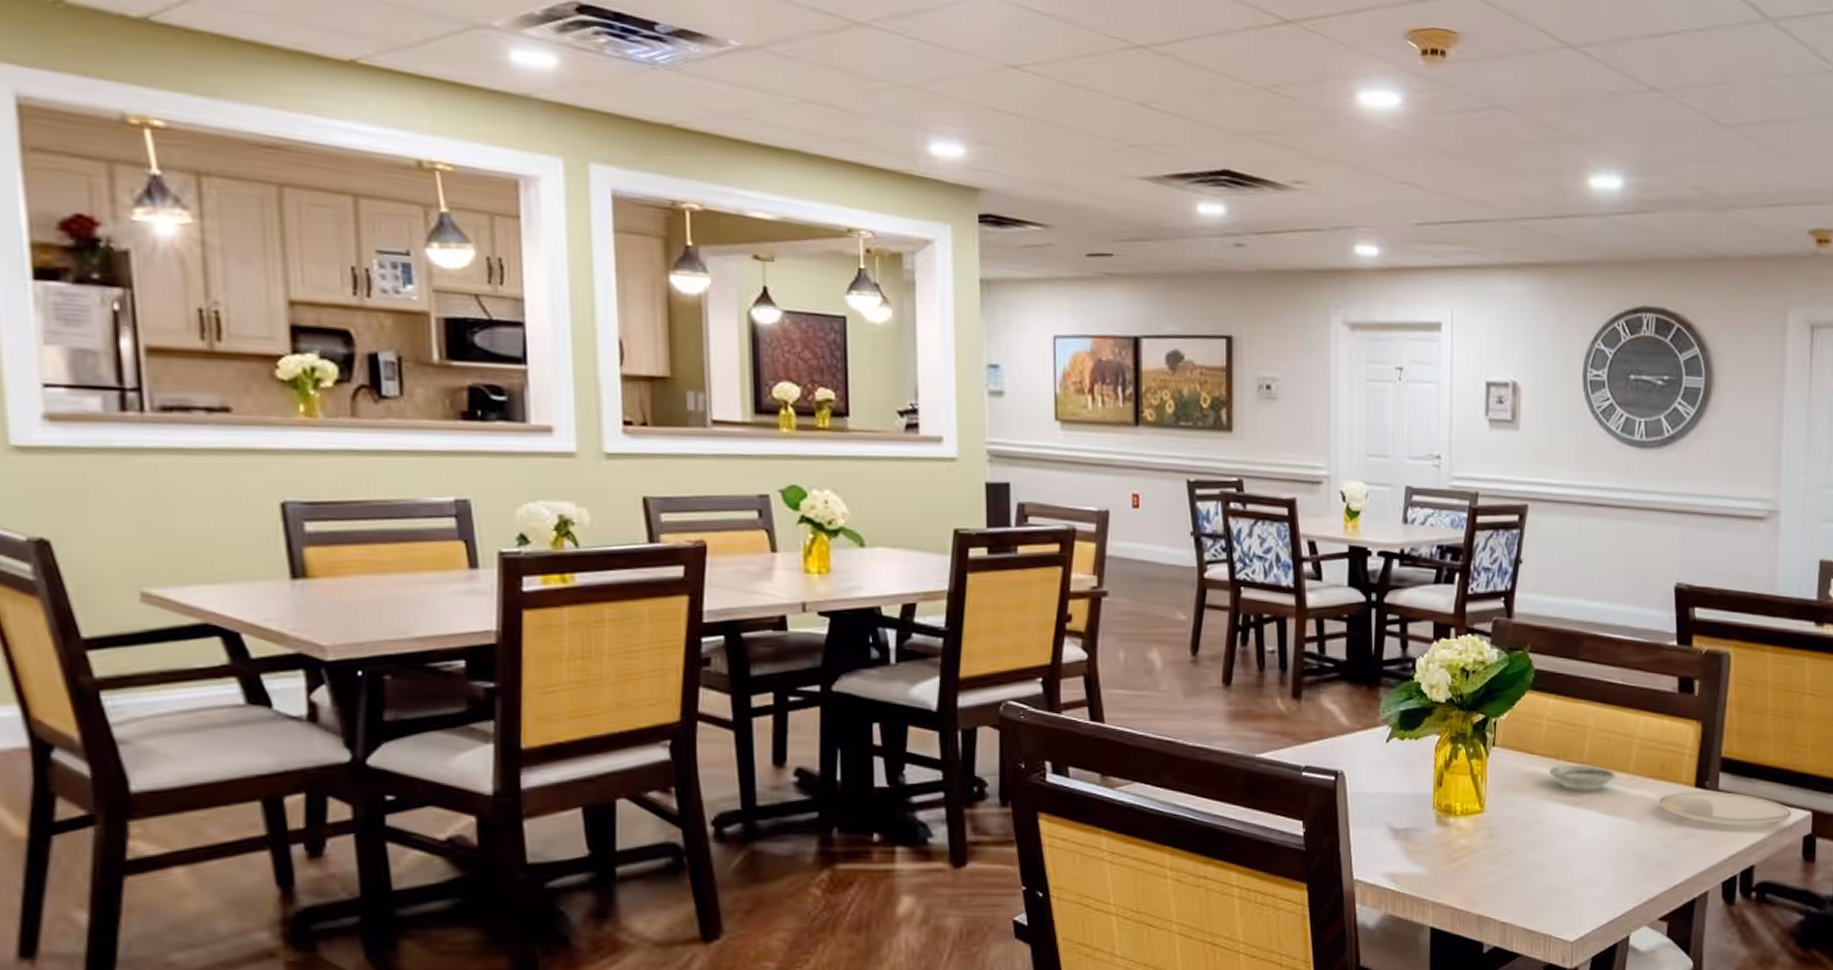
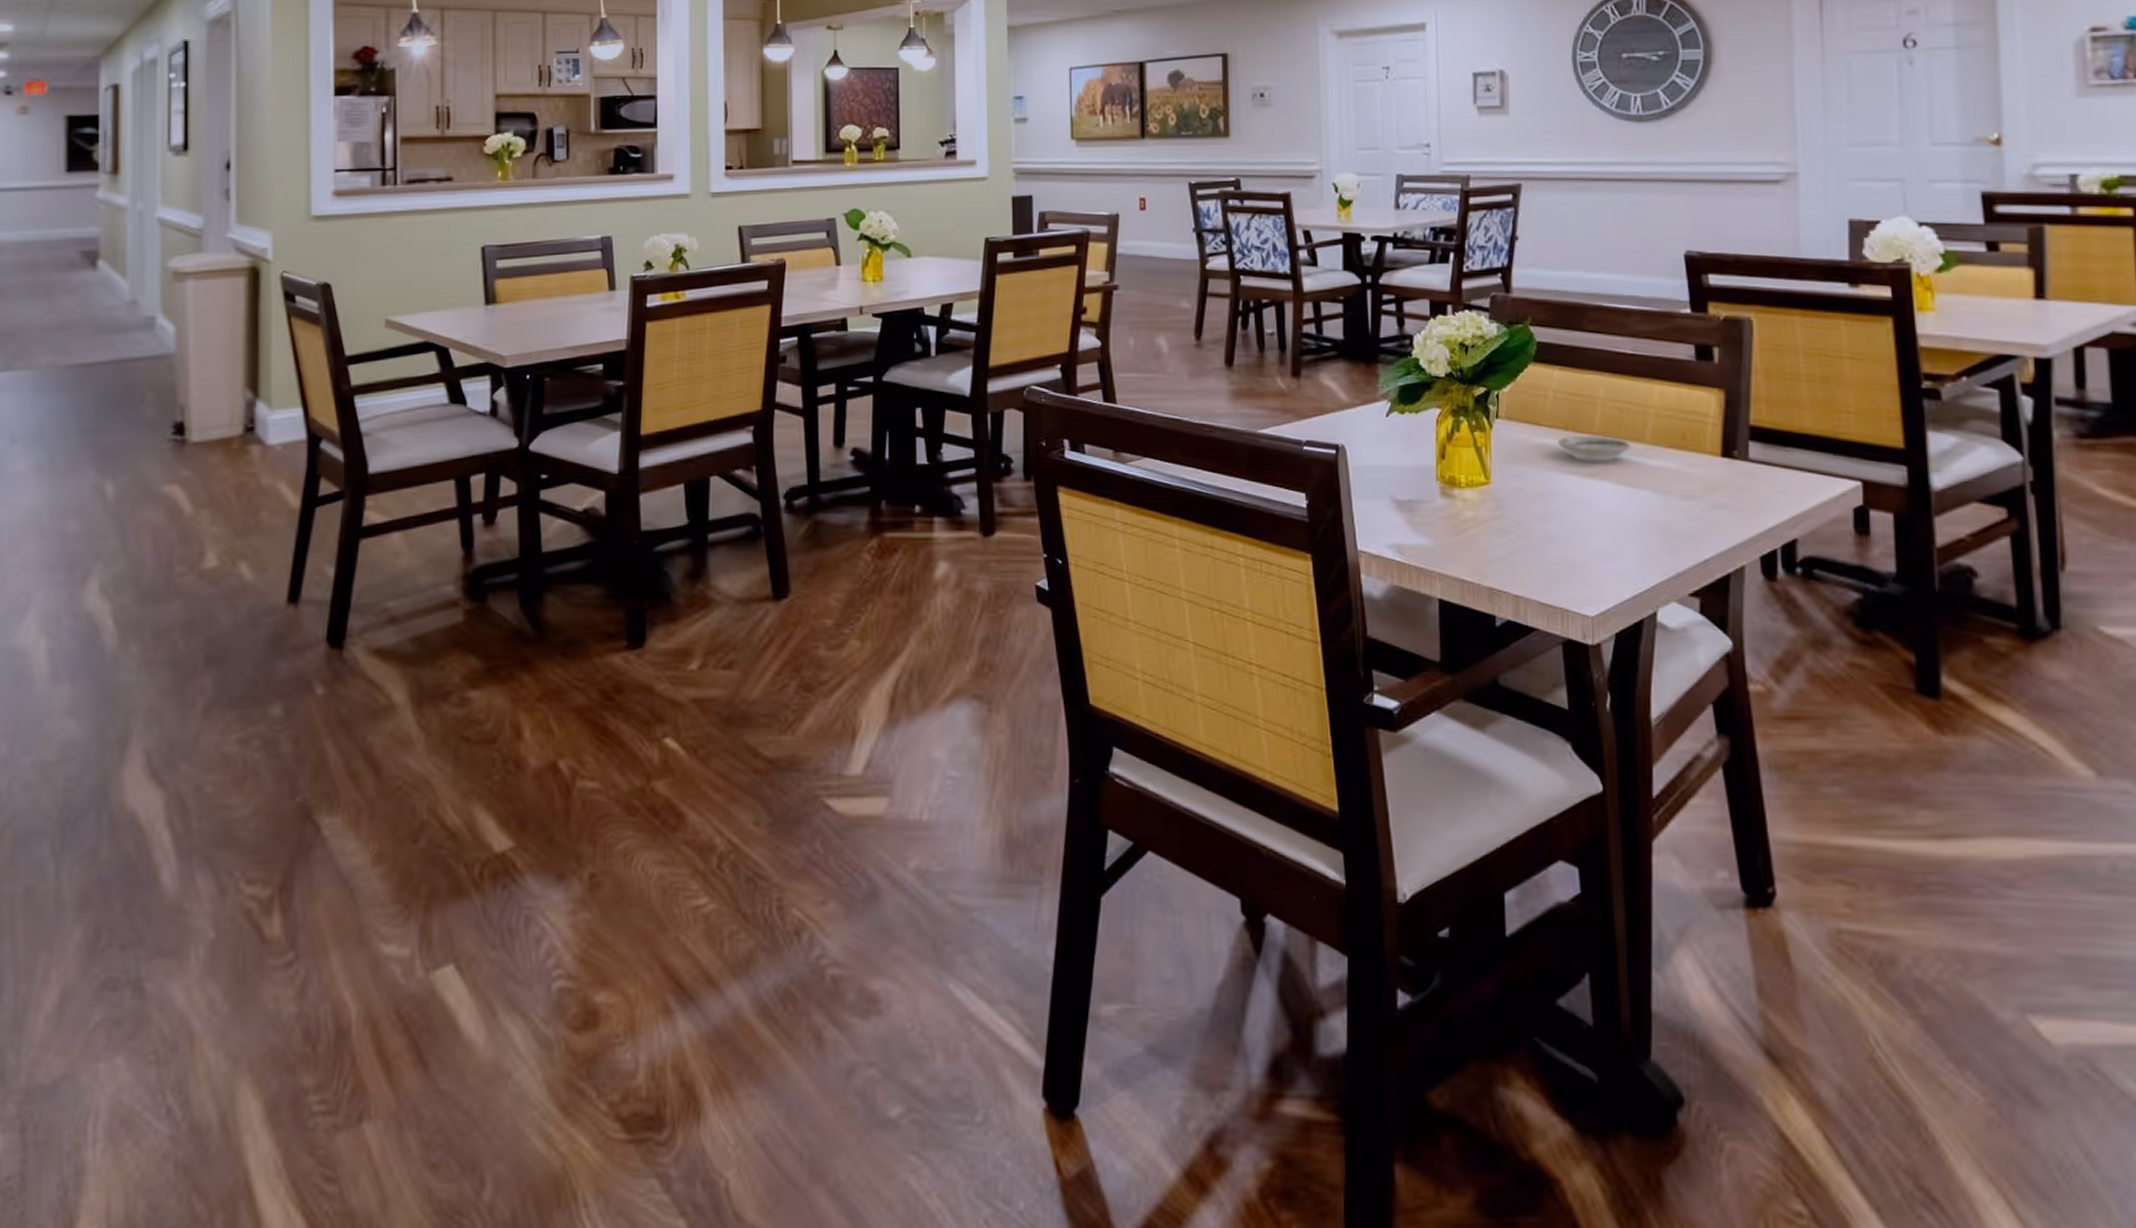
plate: present [1658,791,1792,826] -> none [1680,460,1838,497]

